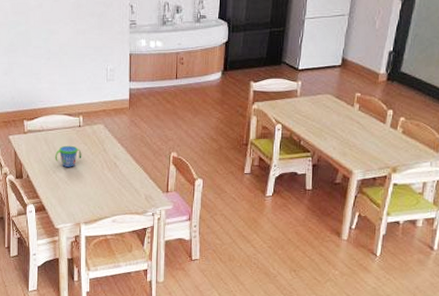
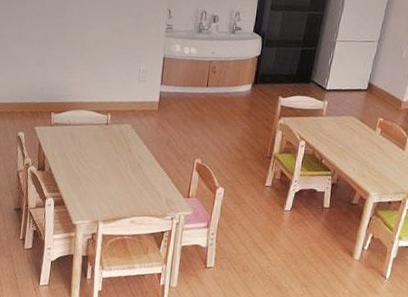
snack cup: present [55,145,82,167] -> none [79,141,107,164]

